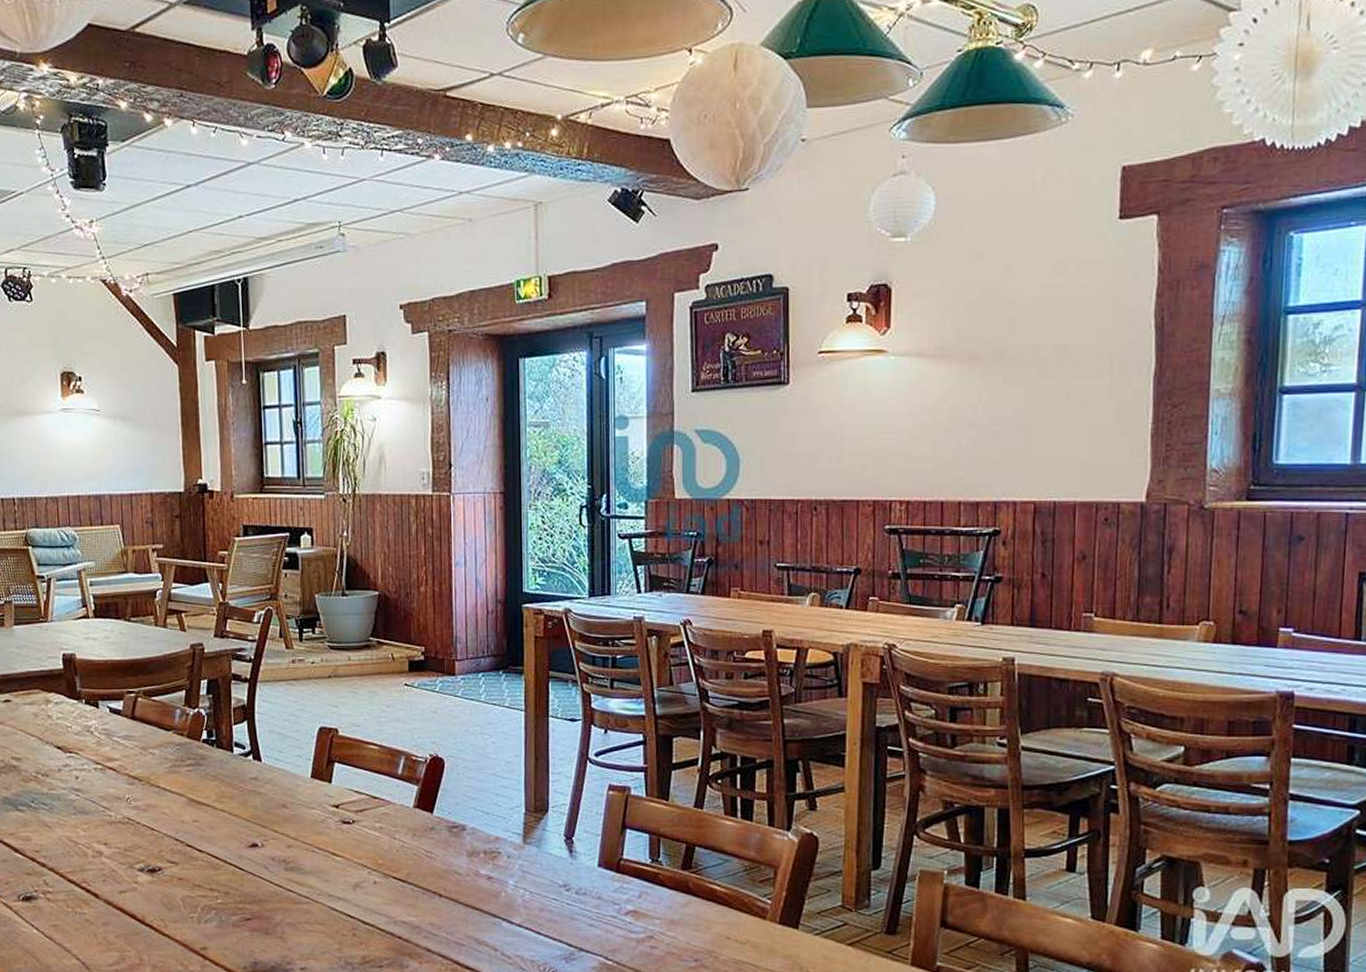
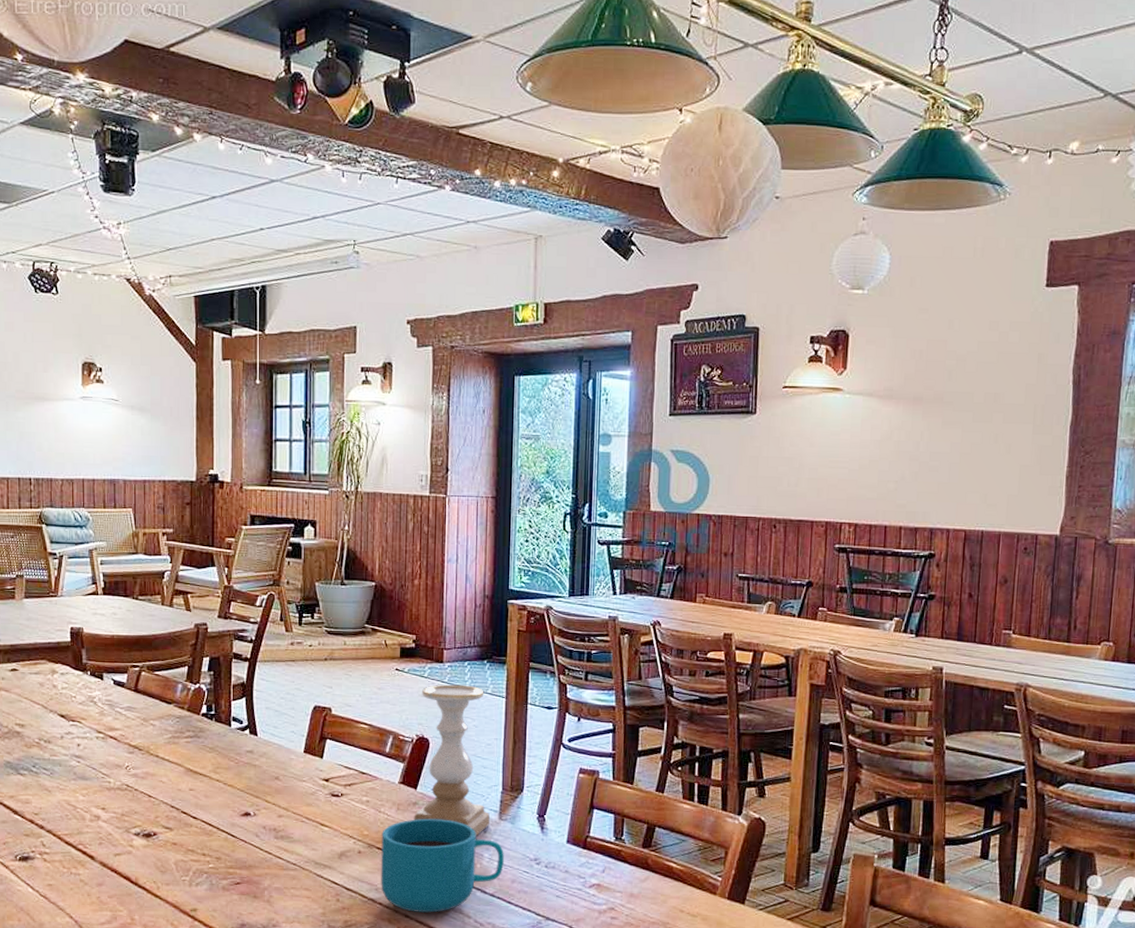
cup: none [397,844,531,946] -> present [381,818,504,913]
candle holder: none [431,698,513,863] -> present [414,684,490,837]

